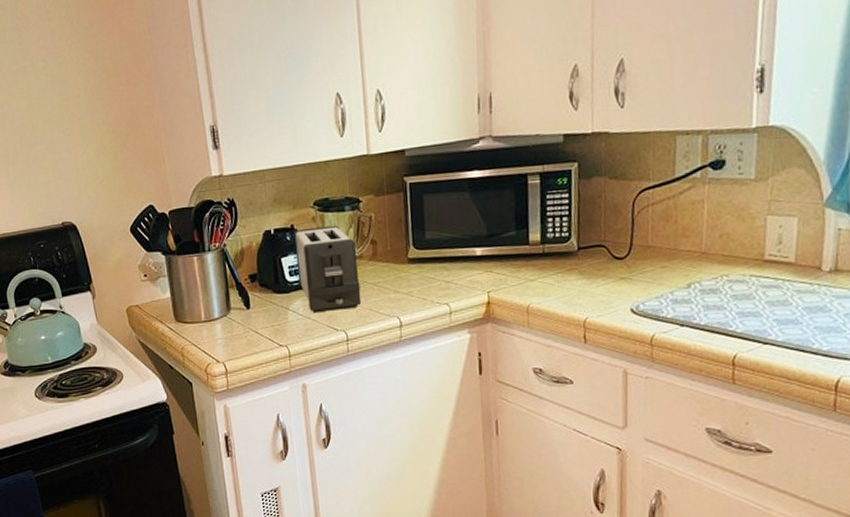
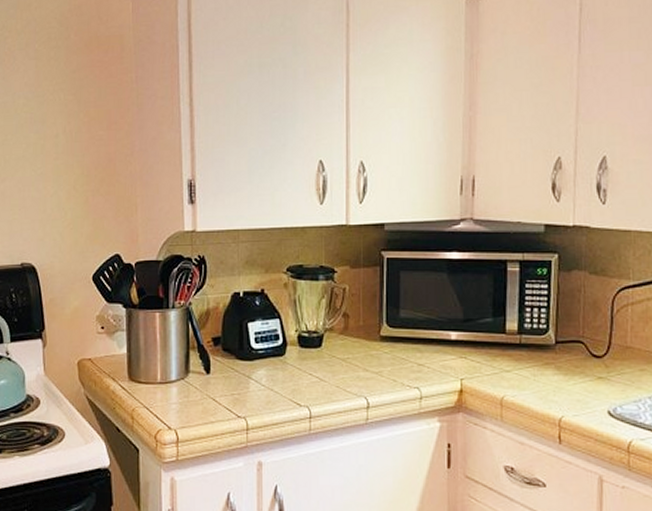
toaster: present [293,225,362,313] -> none [263,294,329,385]

